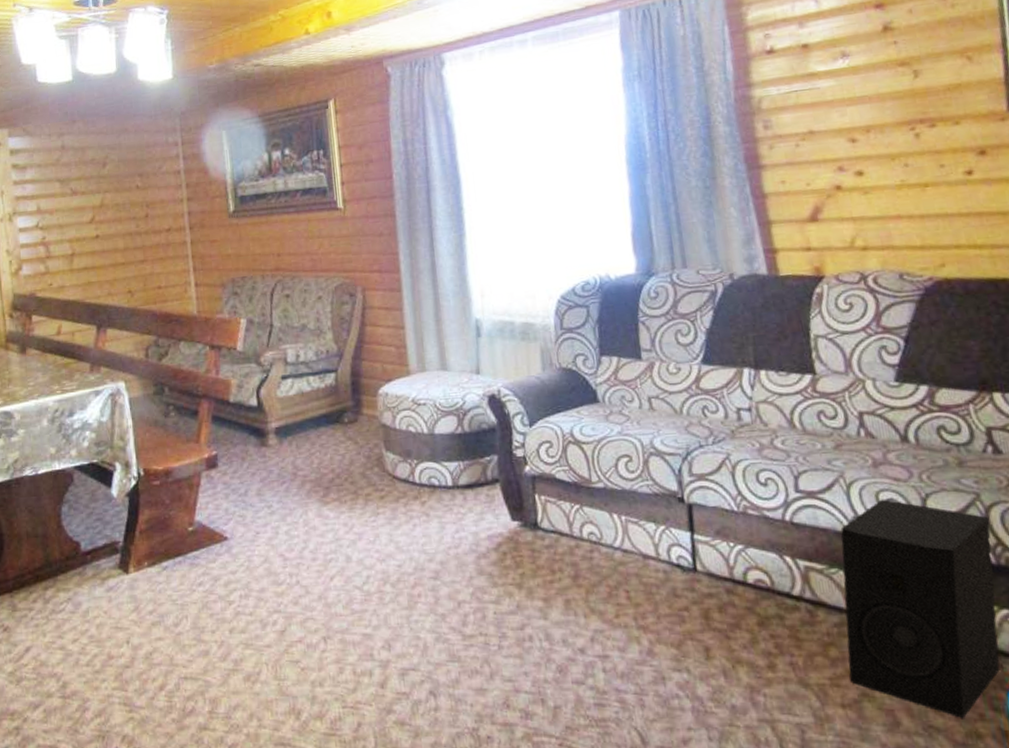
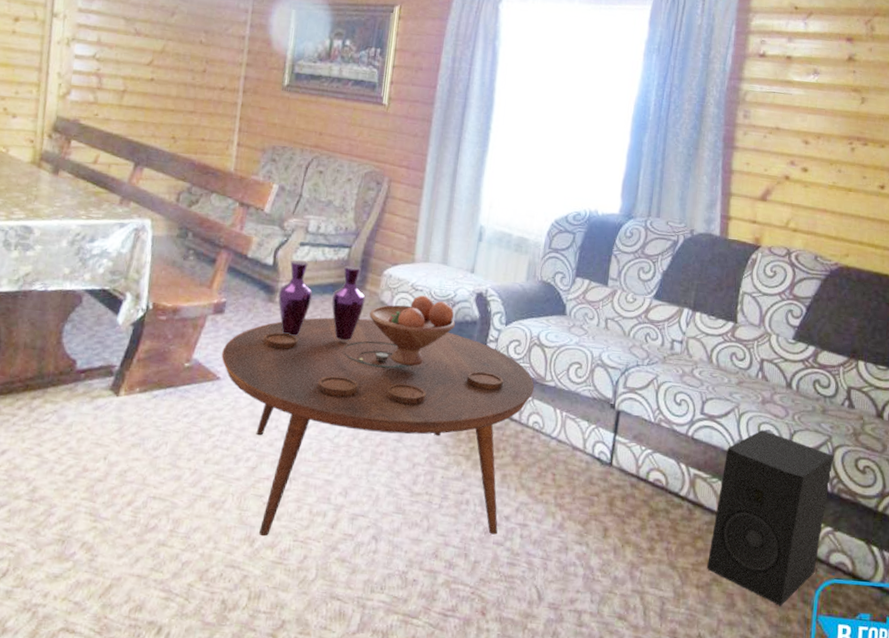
coffee table: none [224,446,581,707] -> present [221,317,535,537]
vase: none [270,390,366,480] -> present [278,260,366,341]
fruit bowl: none [372,409,472,492] -> present [369,295,456,366]

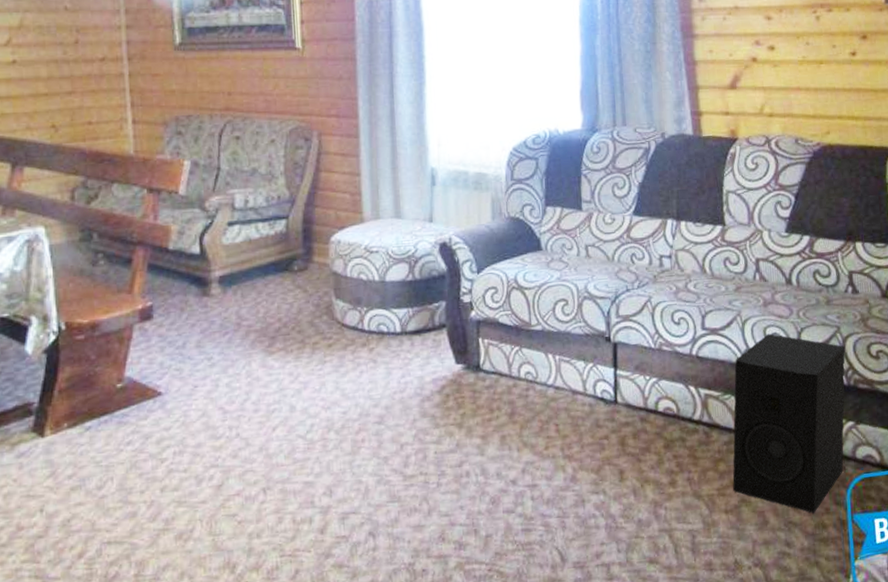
coffee table: present [221,317,535,537] -> none [158,293,521,560]
vase: present [278,260,366,341] -> none [213,237,316,330]
fruit bowl: present [369,295,456,366] -> none [322,256,422,339]

